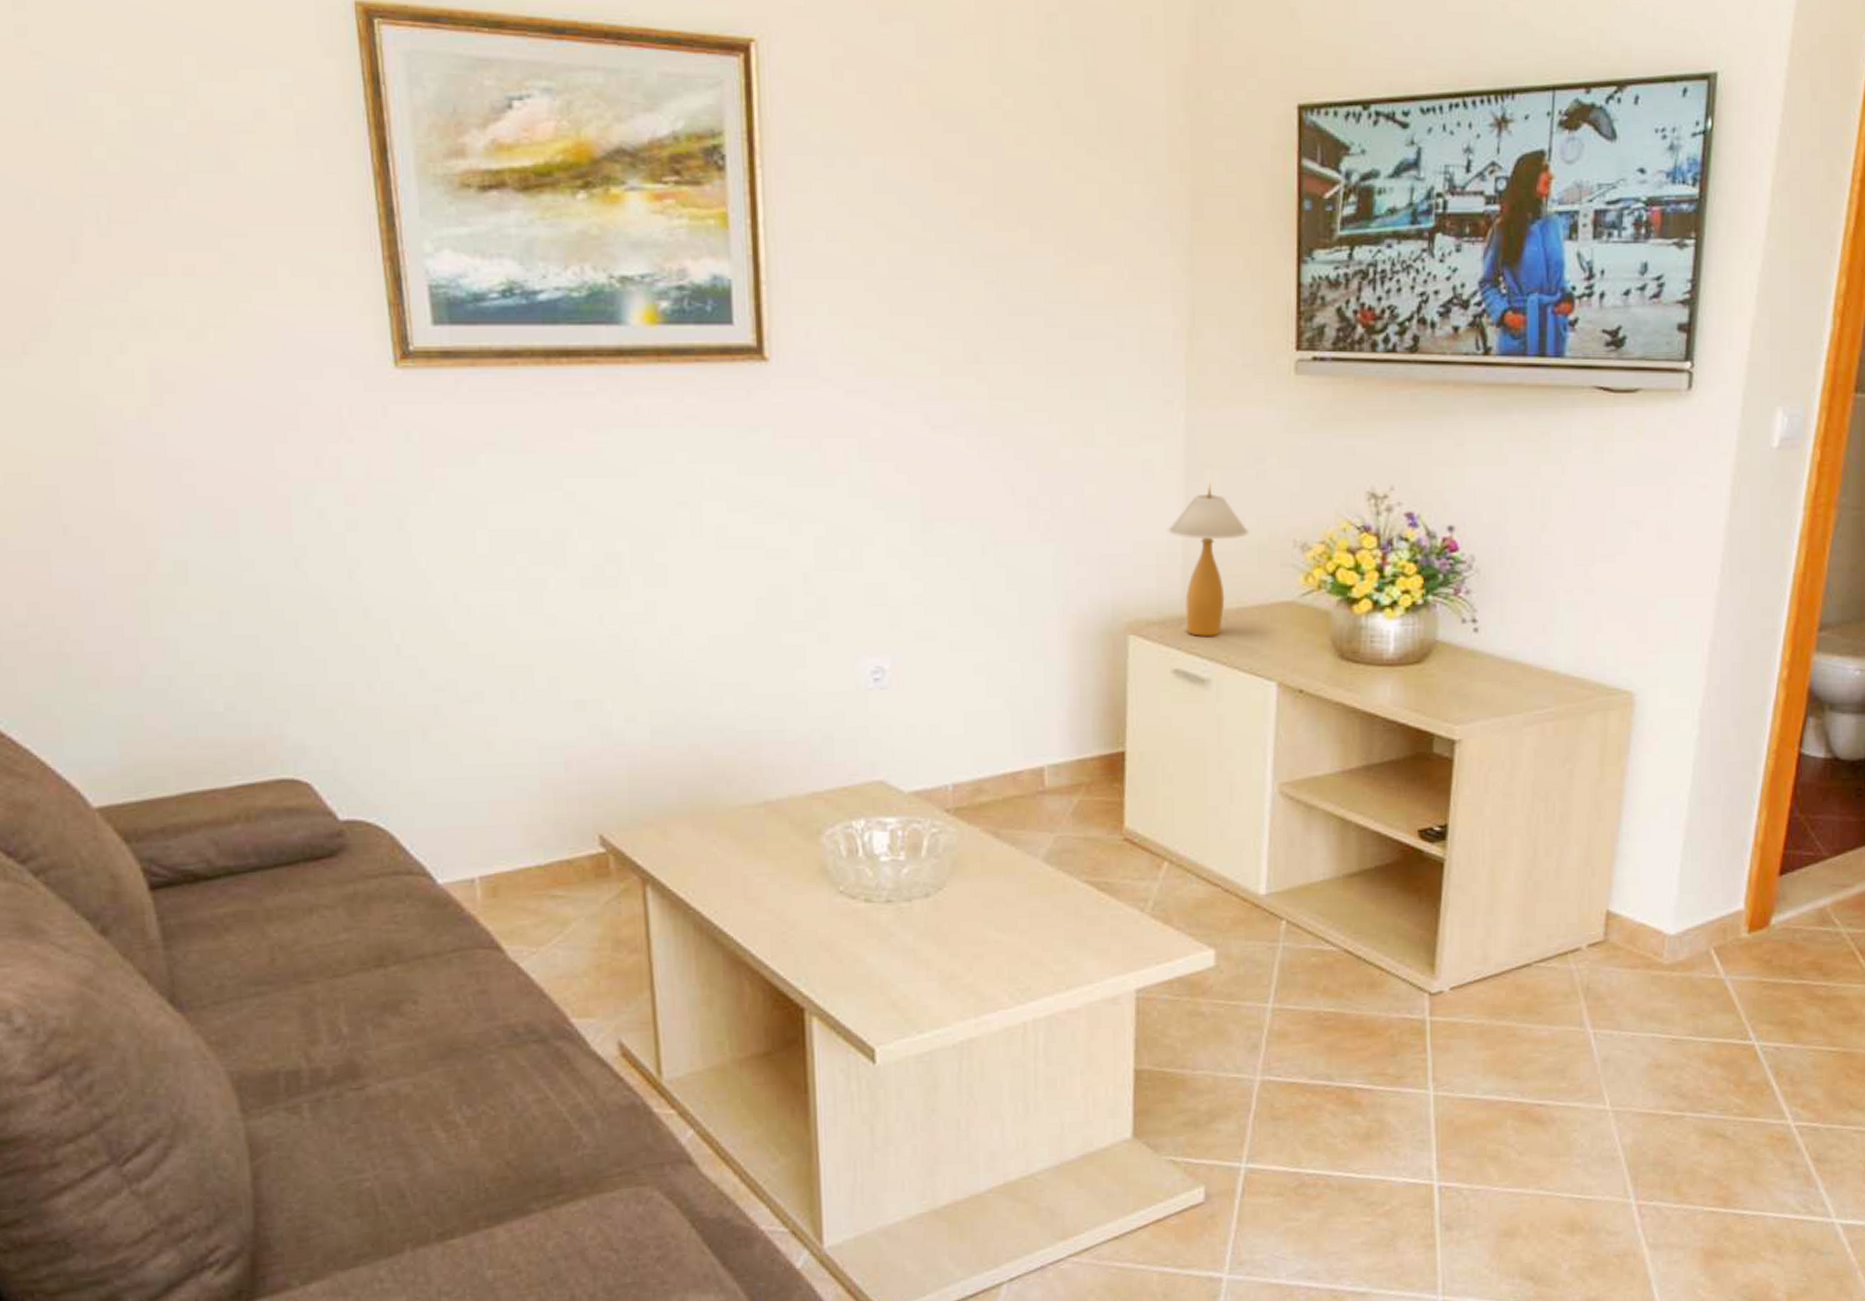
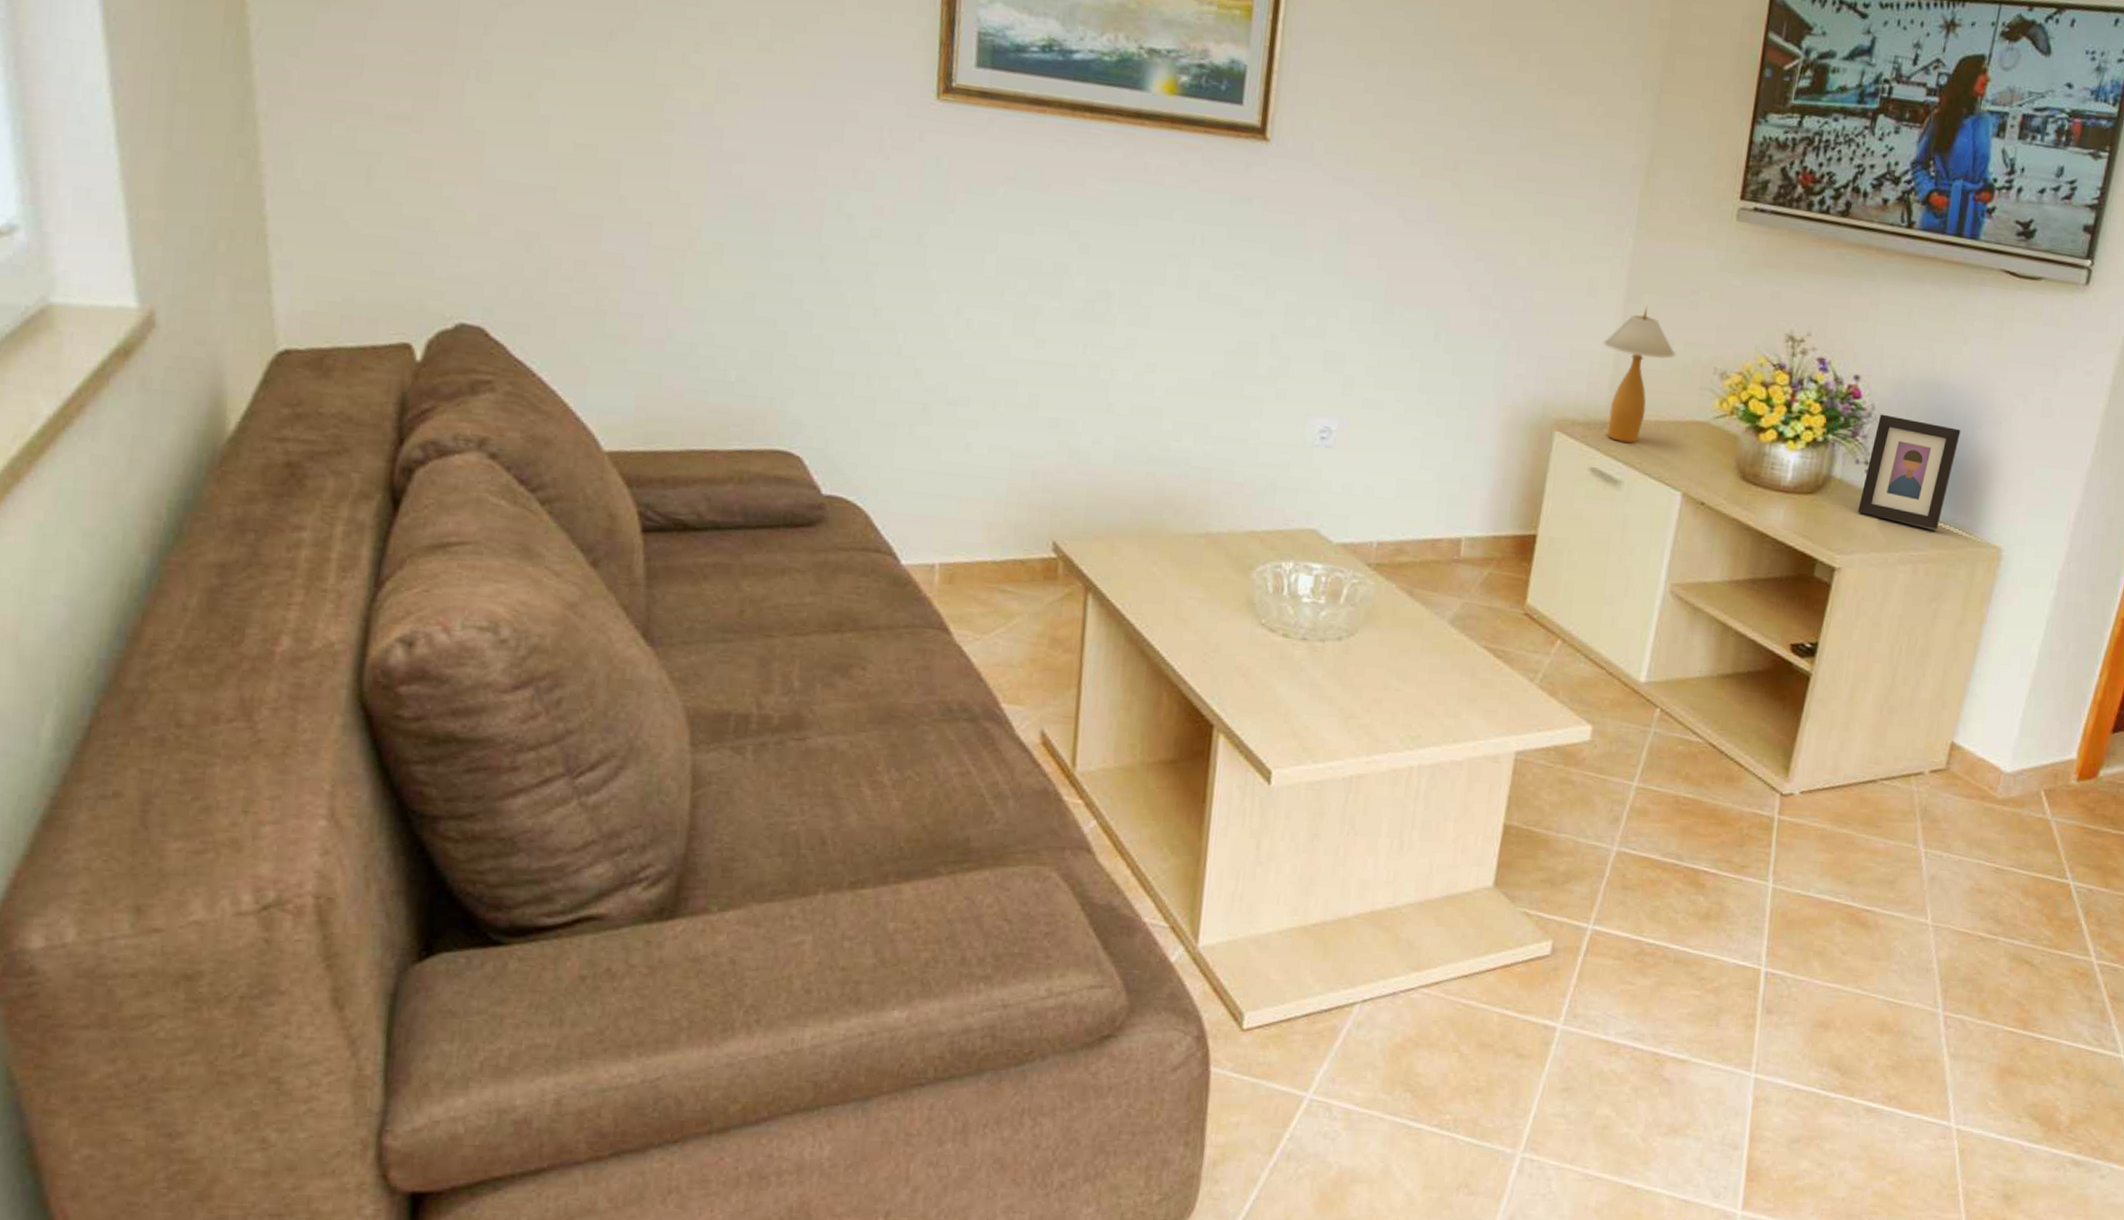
picture frame: none [1471,564,1572,682] -> present [1857,414,1961,529]

